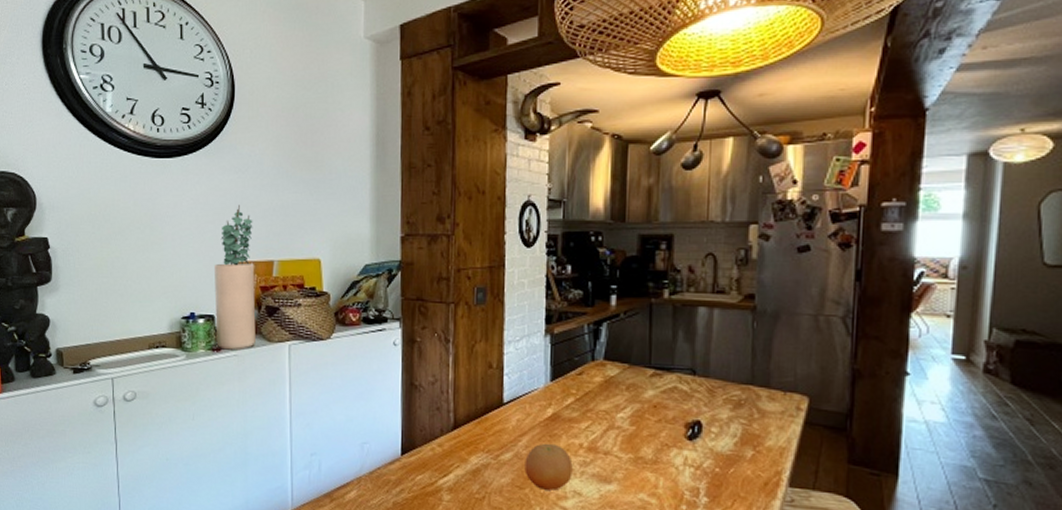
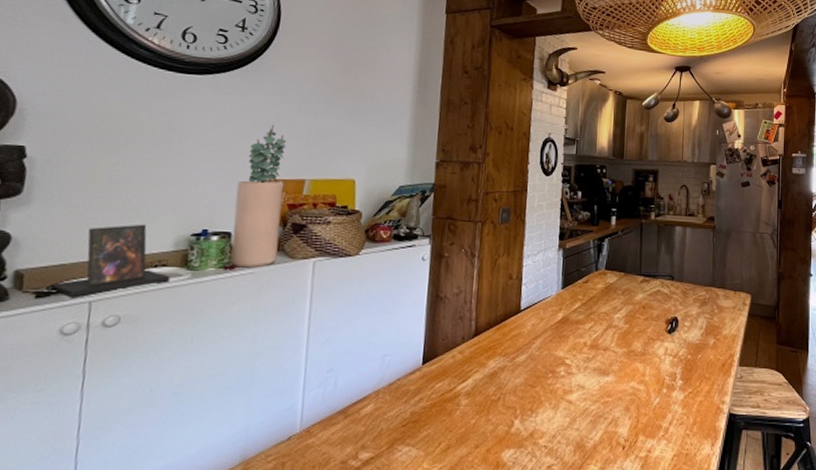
photo frame: none [83,307,170,375] -> present [51,224,171,299]
fruit: present [524,443,573,491] -> none [537,344,578,386]

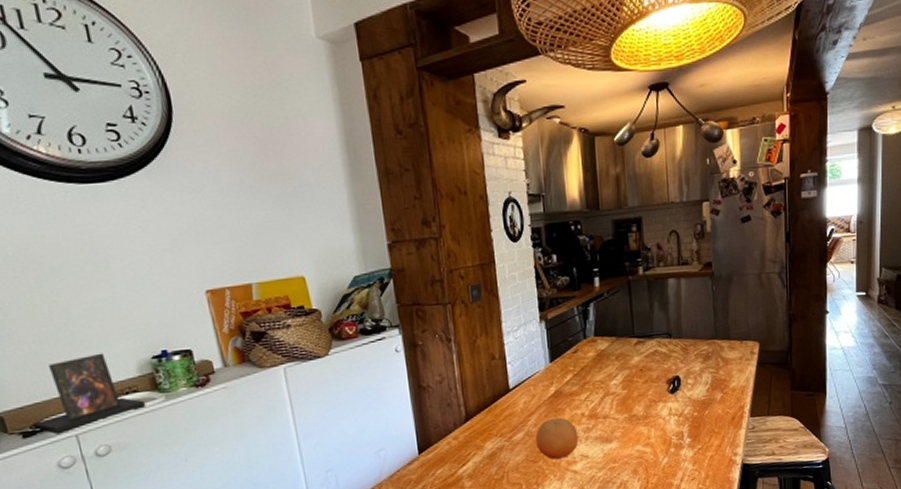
vase: present [230,125,287,268] -> none [180,228,245,384]
fruit: none [537,344,578,386] -> present [535,417,579,459]

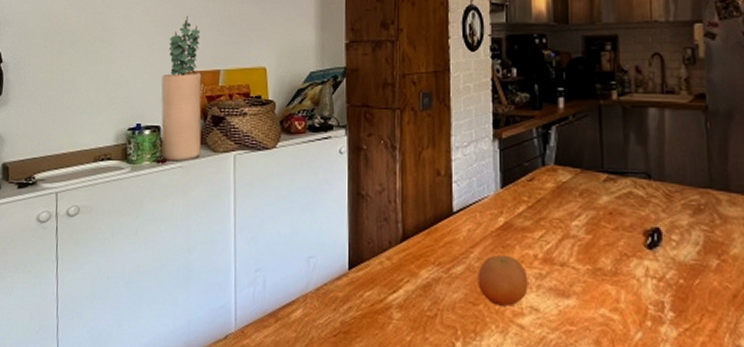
photo frame: present [34,353,146,434] -> none [28,119,115,189]
vase: none [180,228,245,384] -> present [160,16,202,162]

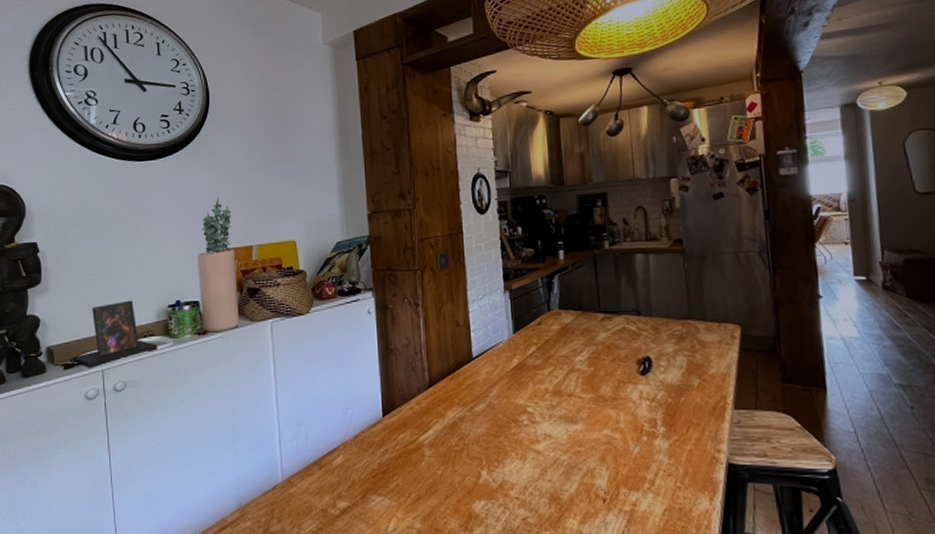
photo frame: none [28,119,115,189] -> present [73,300,158,368]
fruit: present [477,254,528,306] -> none [497,391,542,436]

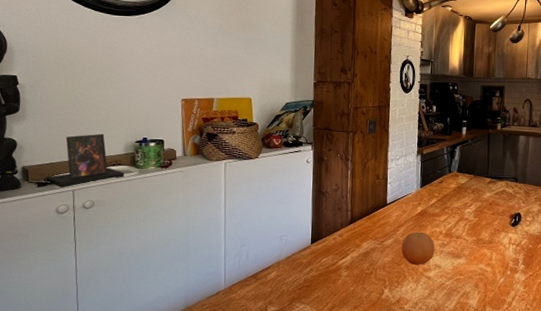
vase: present [196,198,239,333] -> none [164,55,198,167]
fruit: none [497,391,542,436] -> present [401,231,435,265]

